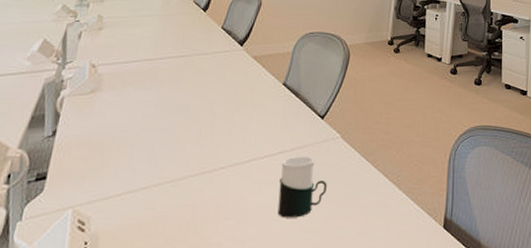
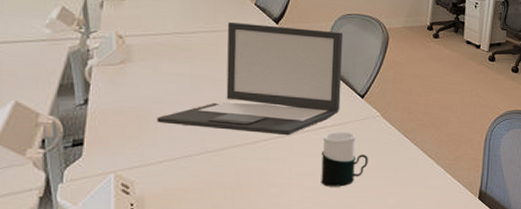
laptop: none [118,47,306,162] -> present [156,22,344,136]

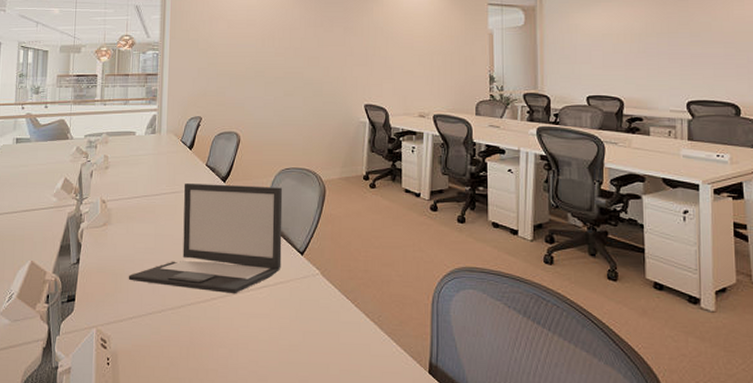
cup: present [321,132,368,187] -> none [264,291,309,351]

